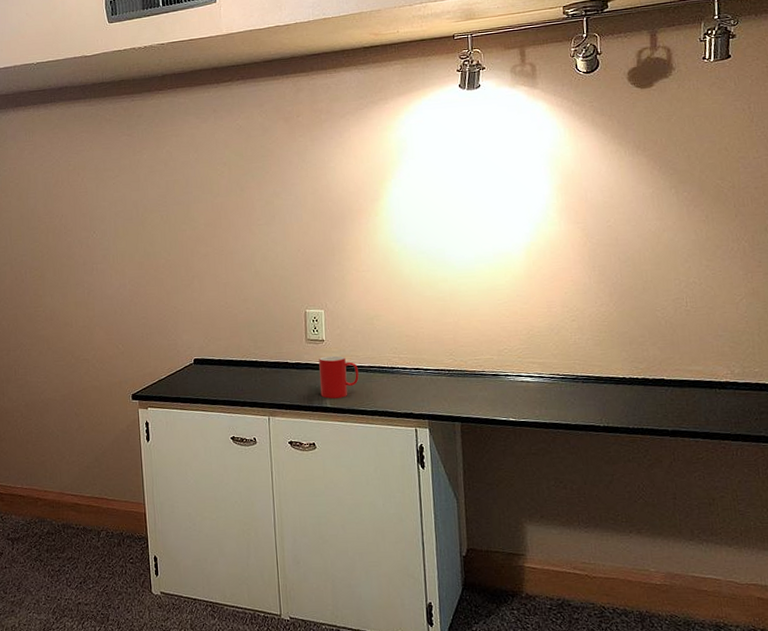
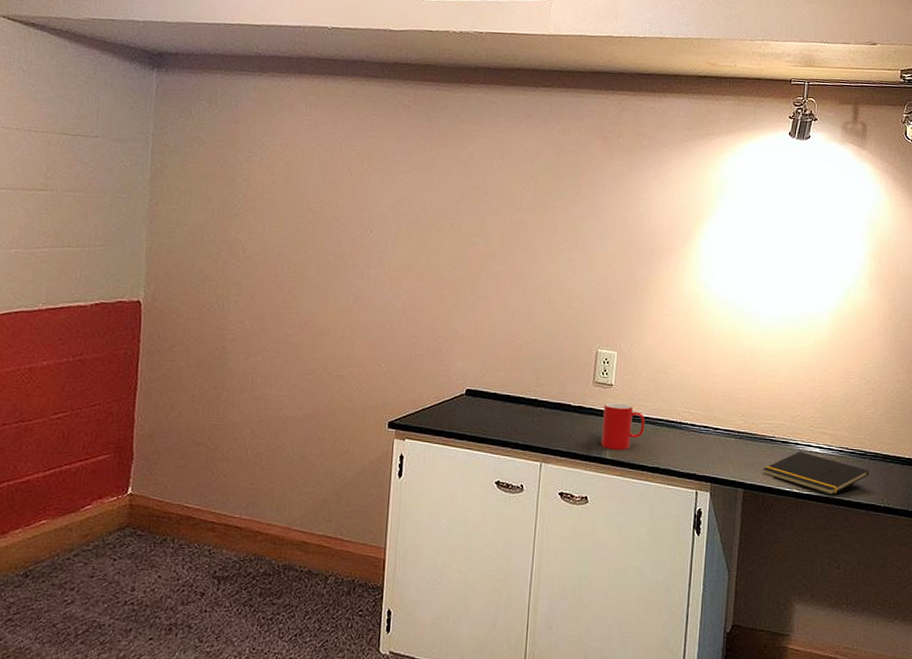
notepad: none [476,382,584,420] -> present [762,452,869,495]

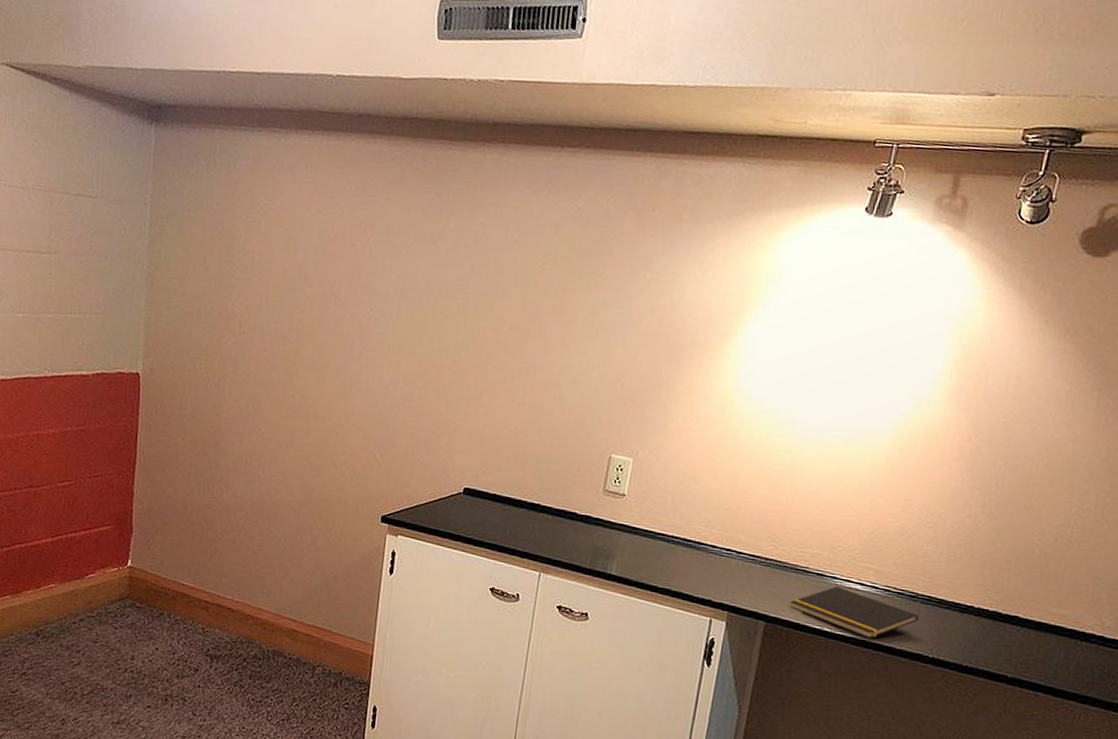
cup: present [601,402,646,450] -> none [607,514,659,567]

